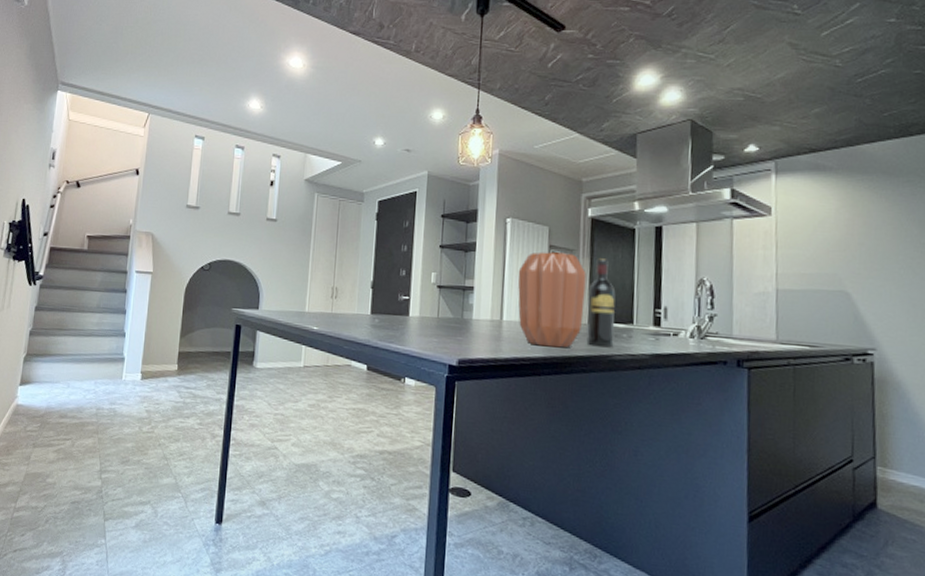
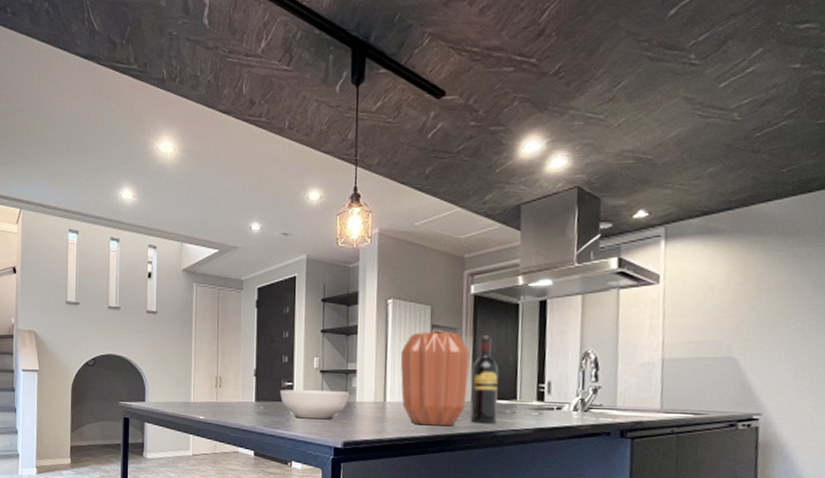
bowl: none [395,303,466,336] -> present [279,389,350,420]

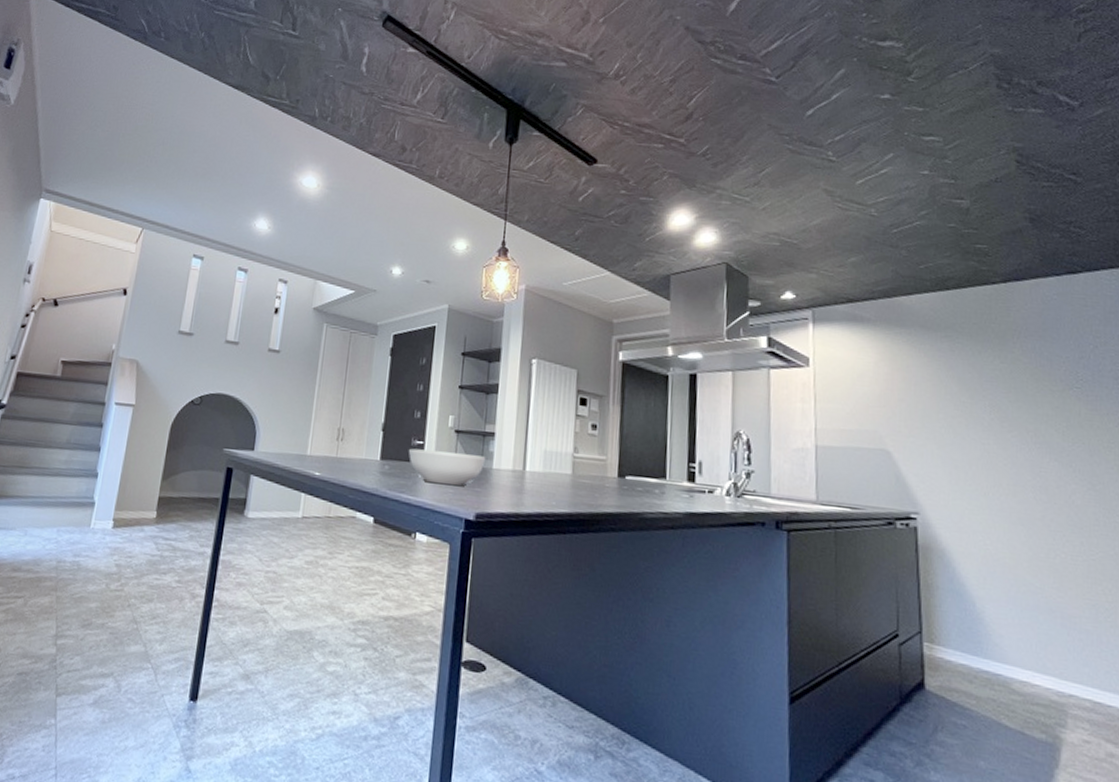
vase: present [400,332,469,427] -> none [542,396,617,504]
wine bottle: present [470,336,499,424] -> none [616,406,648,504]

